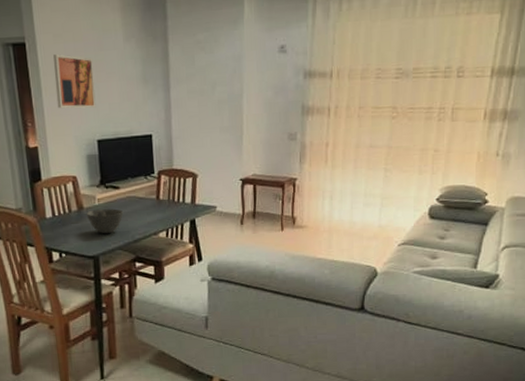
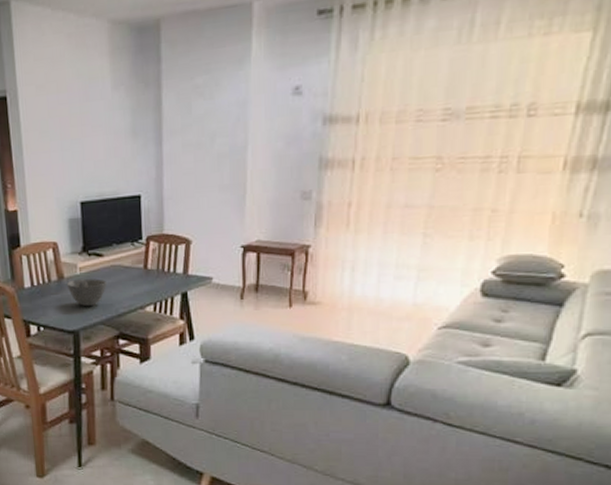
wall art: present [53,53,96,109] -> none [36,107,80,168]

